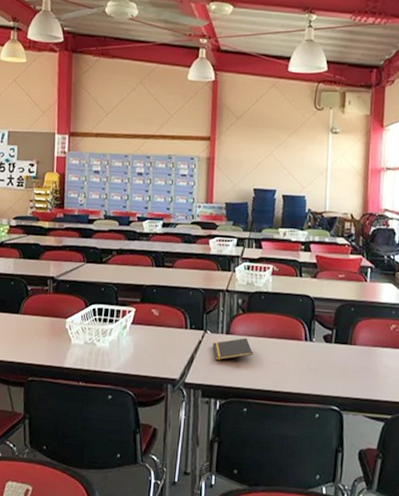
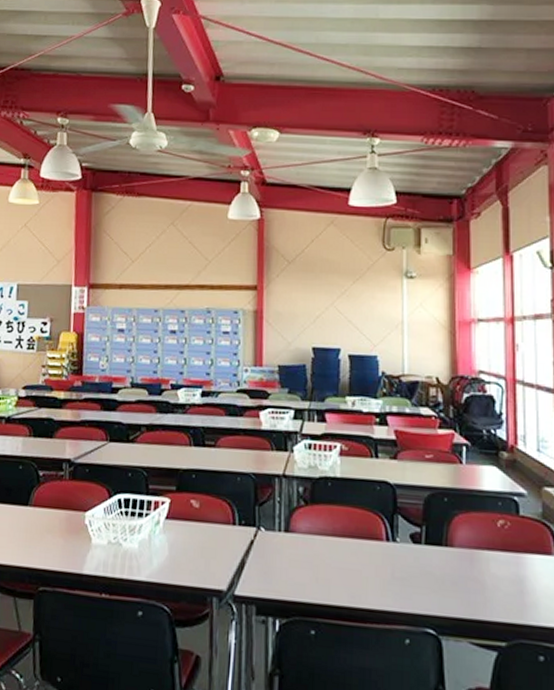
notepad: present [213,337,253,361] -> none [268,536,320,567]

